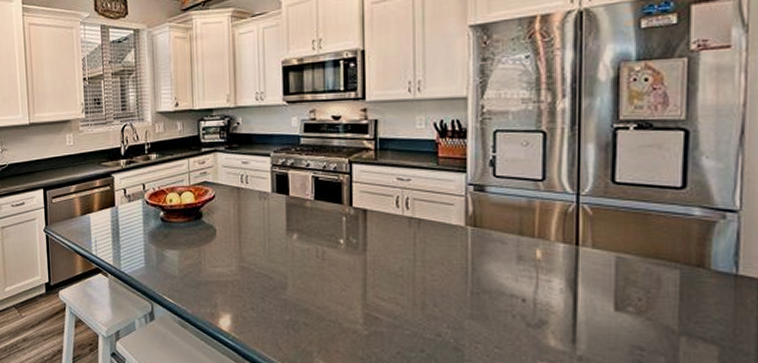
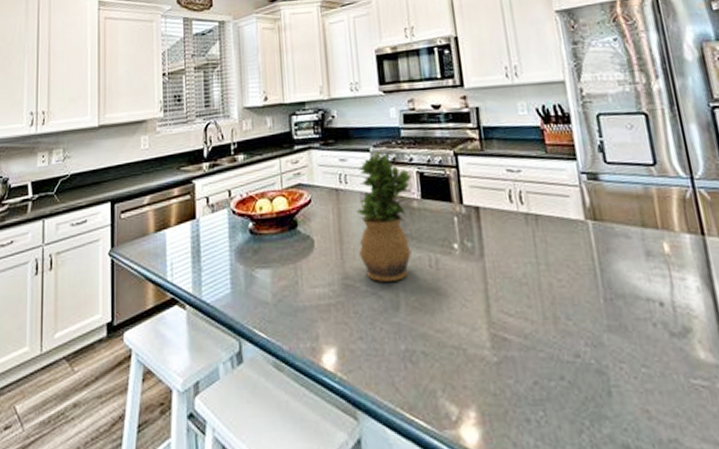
potted plant: none [254,156,307,266] -> present [356,151,412,282]

